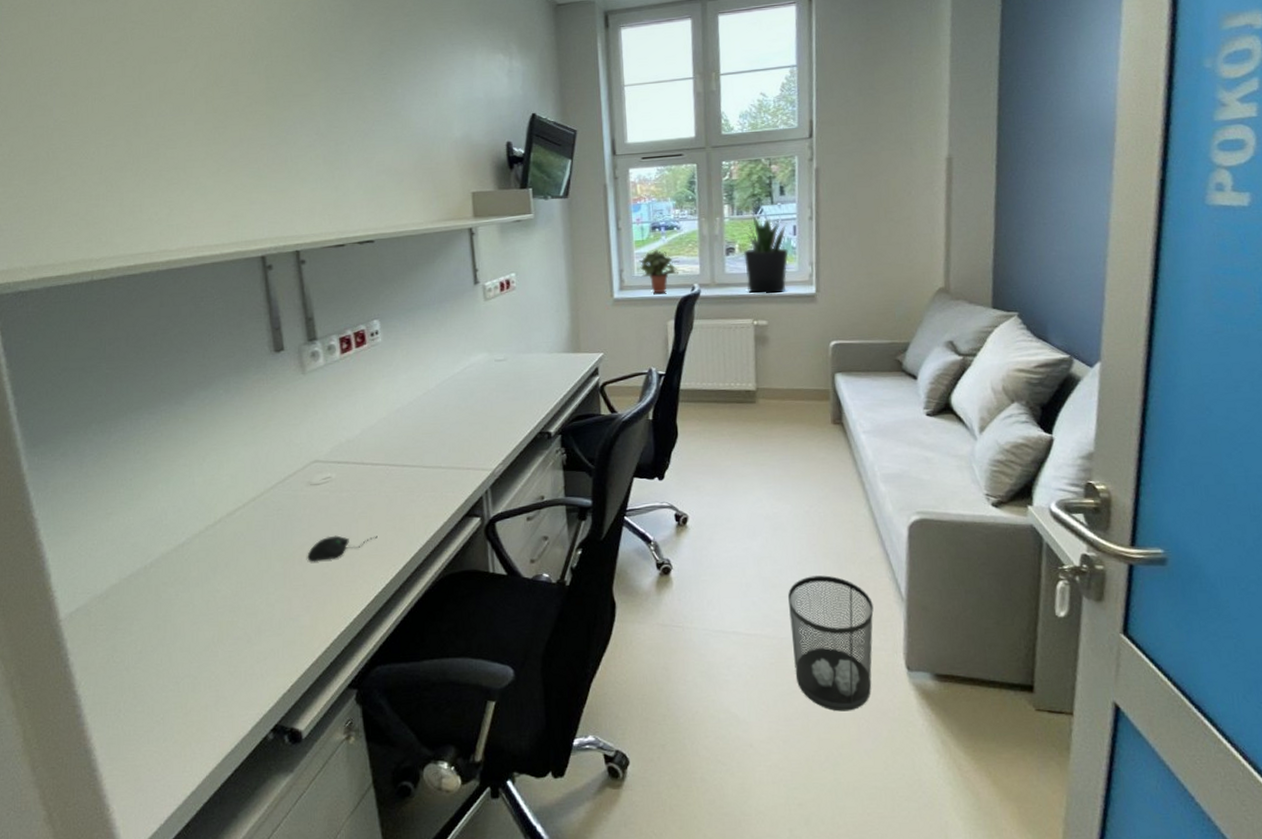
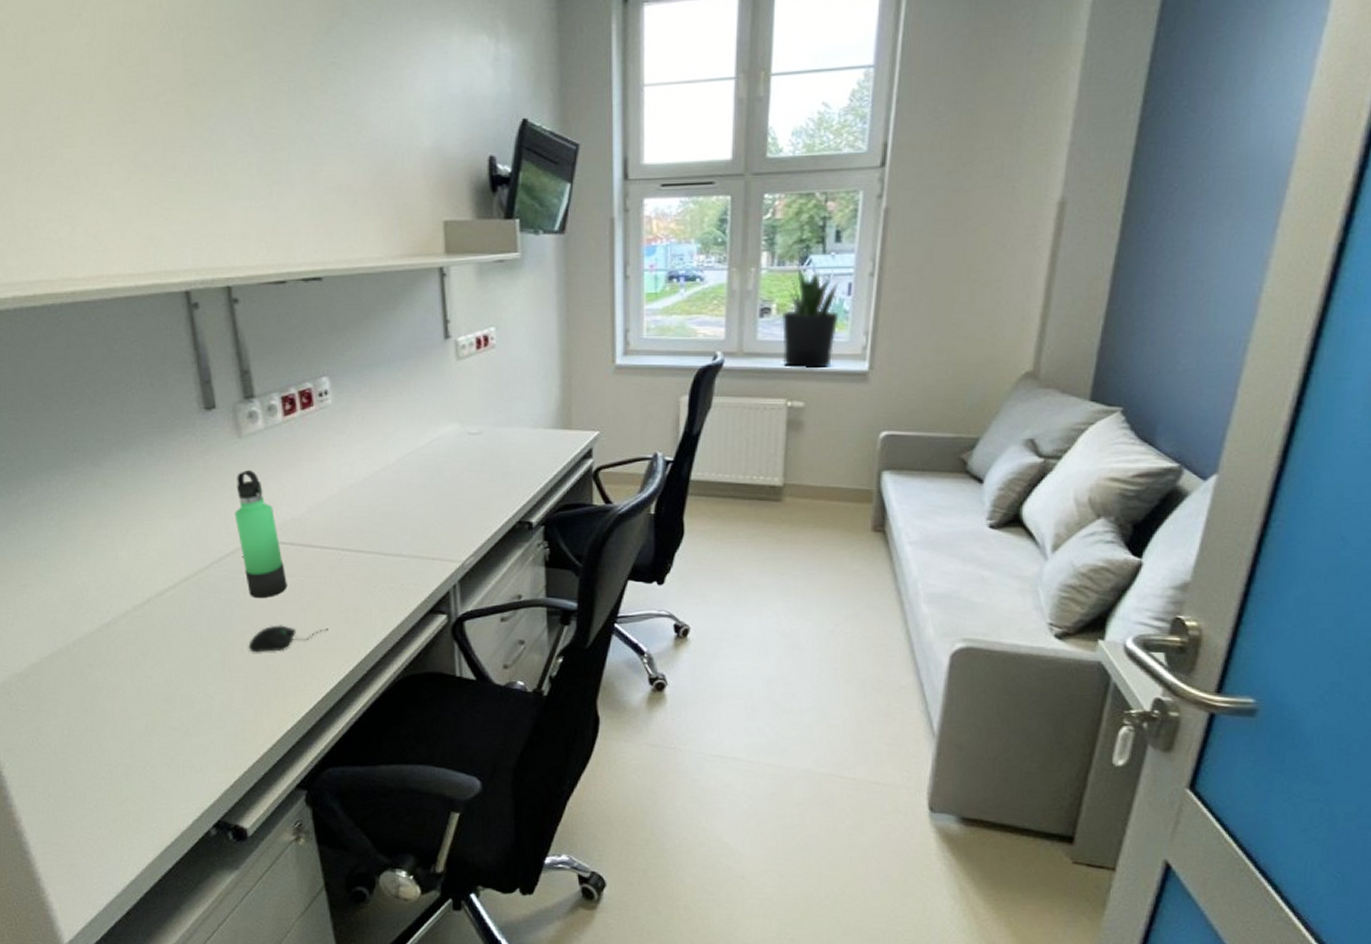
thermos bottle: none [297,401,342,513] -> present [234,470,288,599]
potted plant: present [638,250,680,294] -> none [649,306,701,361]
waste bin: present [787,575,874,712] -> none [799,703,898,850]

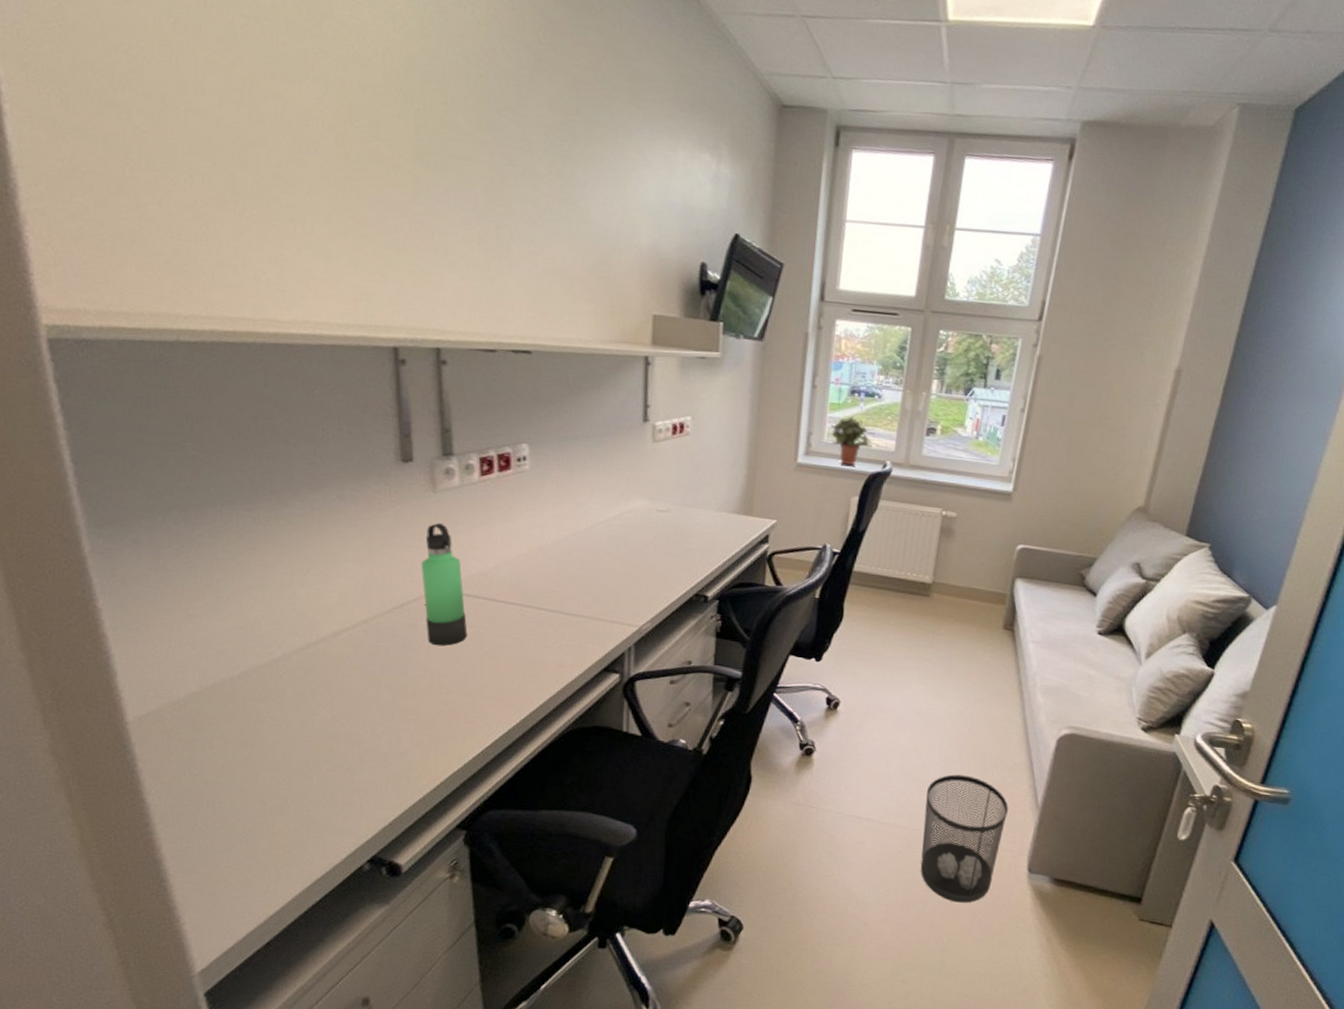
computer mouse: present [248,625,328,653] -> none [422,671,504,697]
potted plant: none [649,306,701,361] -> present [830,416,876,466]
planter: present [781,264,841,370] -> none [942,394,997,487]
waste bin: none [799,703,898,850] -> present [920,774,1008,903]

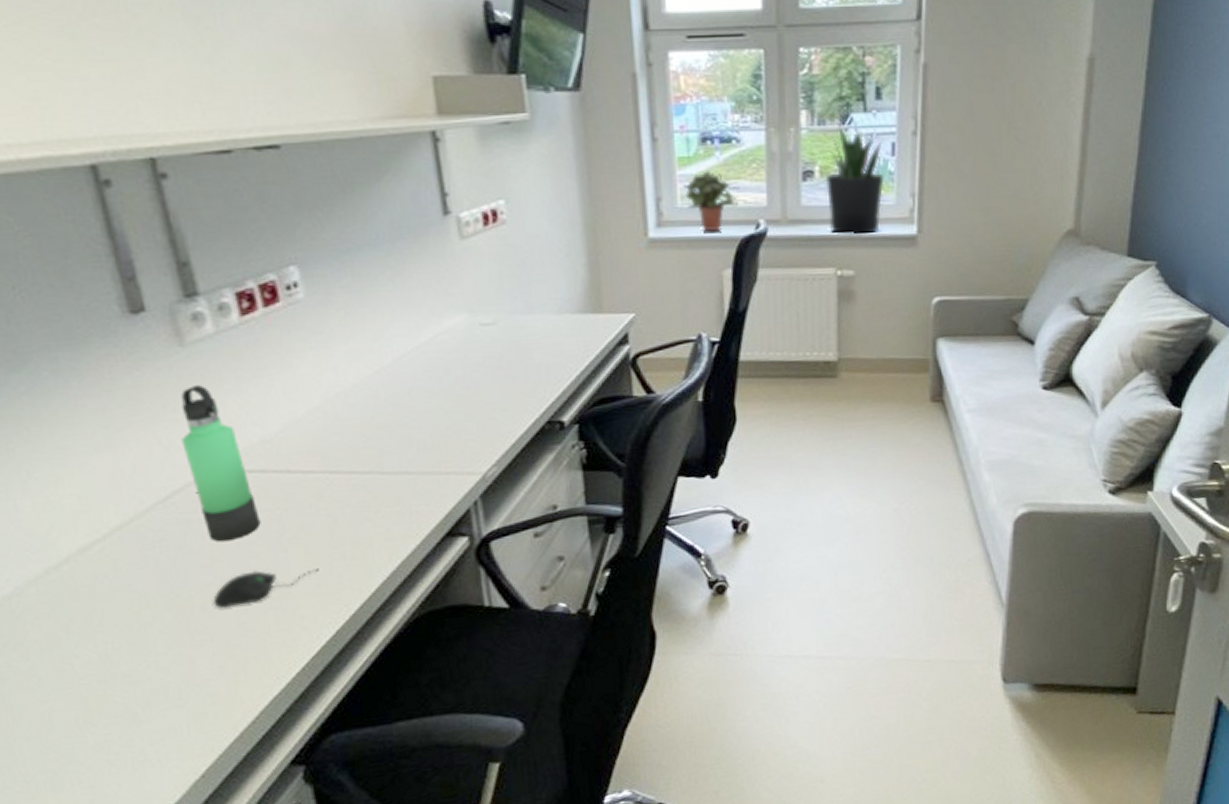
computer mouse: none [422,671,504,697] -> present [213,568,319,608]
waste bin: present [920,774,1008,903] -> none [869,583,969,735]
planter: none [942,394,997,487] -> present [825,123,884,236]

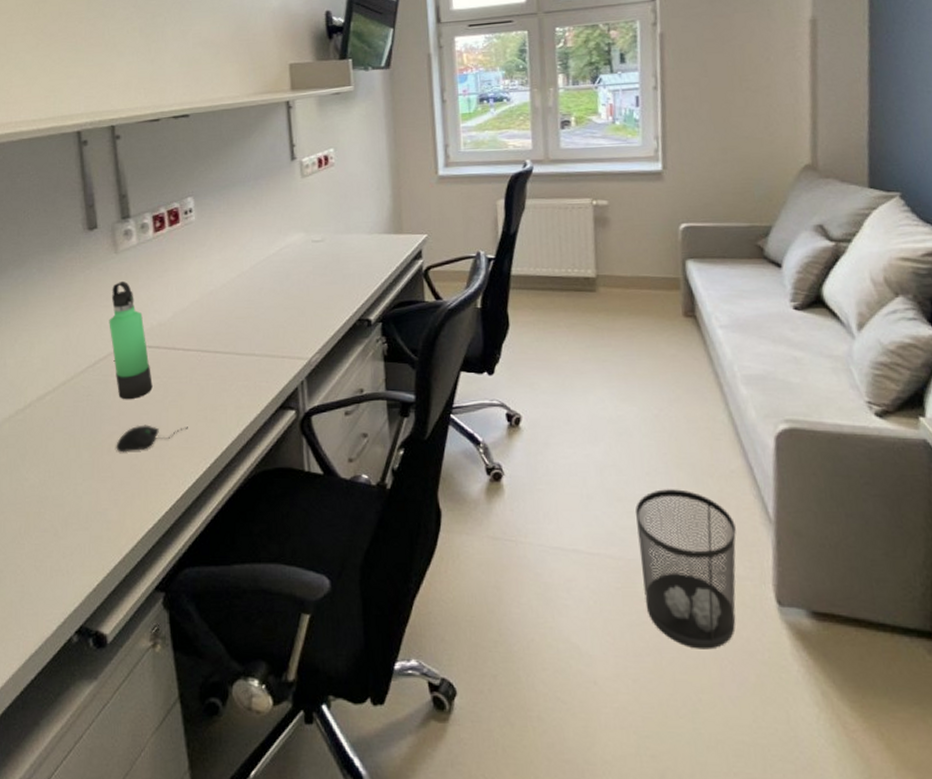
potted plant: present [683,171,740,232] -> none [465,123,510,170]
planter: present [825,123,884,236] -> none [580,83,631,172]
waste bin: none [869,583,969,735] -> present [635,489,736,650]

